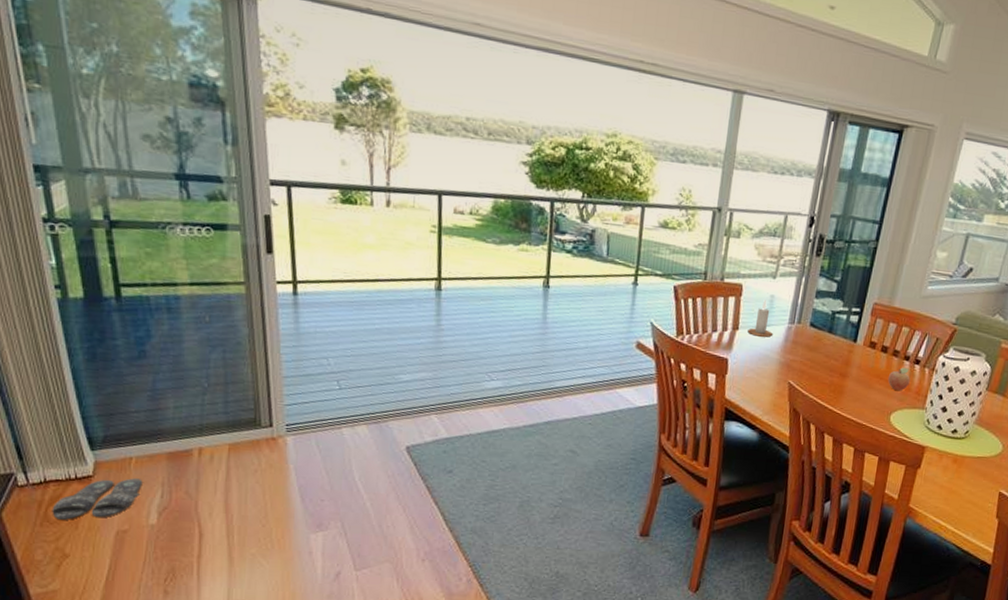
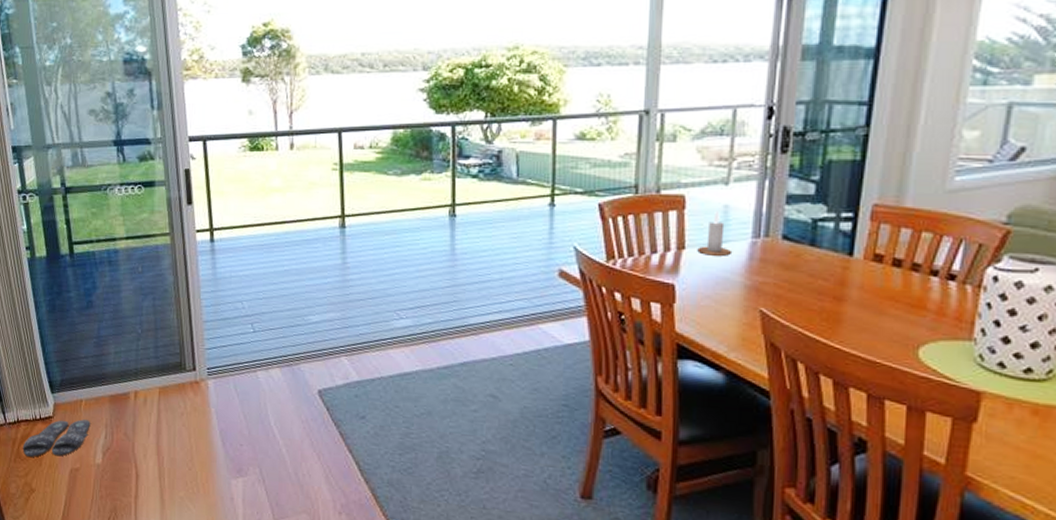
fruit: present [887,367,910,392] -> none [907,285,943,318]

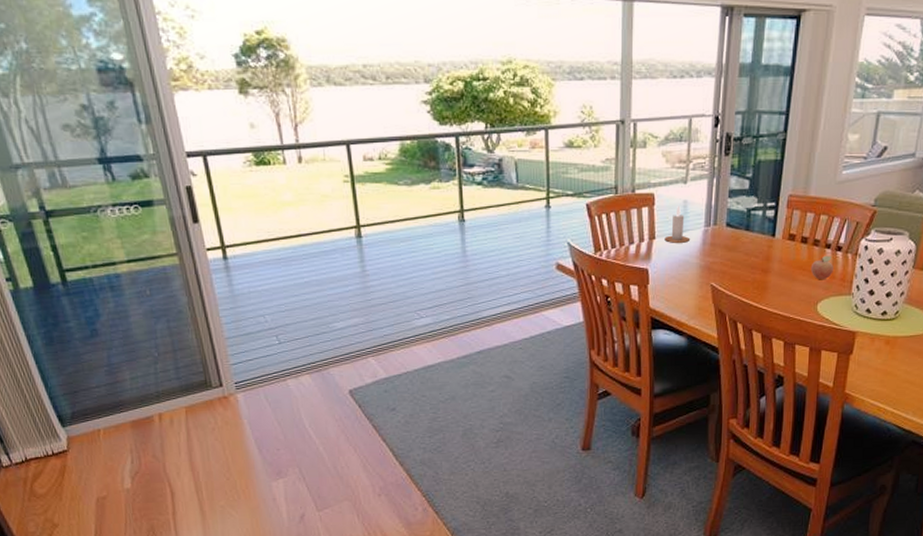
slippers: present [22,419,91,457] -> none [36,448,113,493]
fruit: none [907,285,943,318] -> present [810,255,834,280]

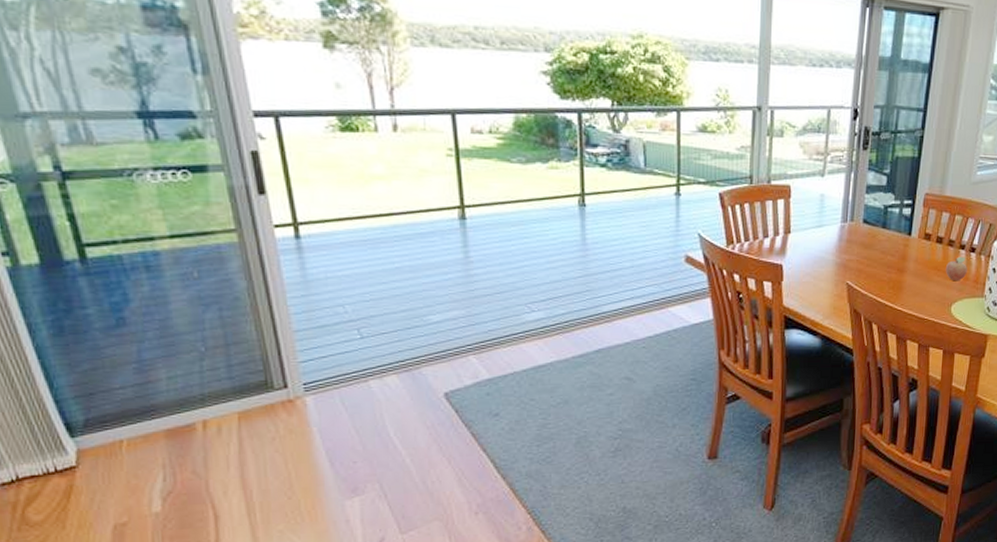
candle: present [664,205,689,243] -> none [800,199,826,238]

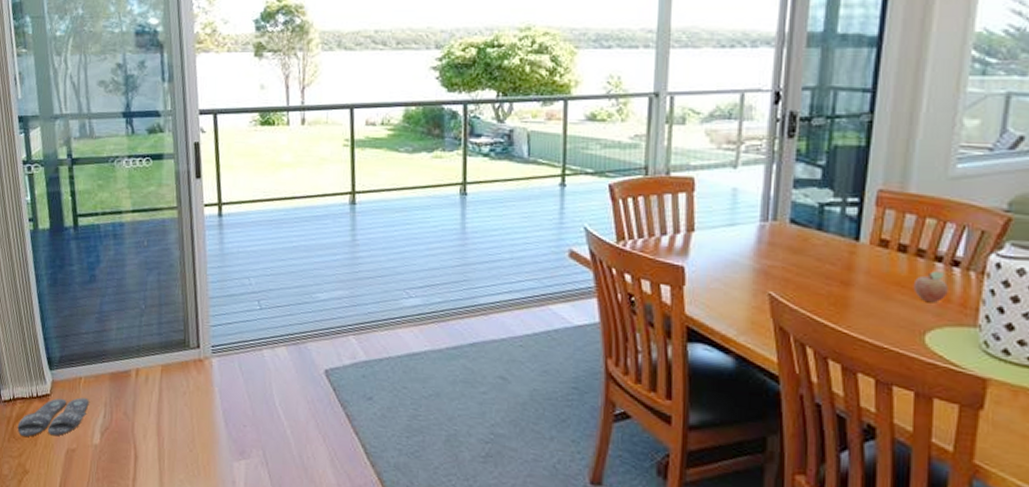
slippers: none [30,463,139,521] -> present [17,397,89,437]

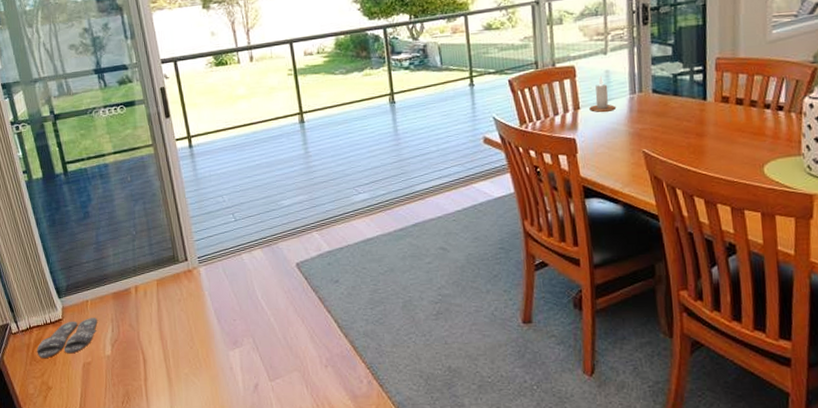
candle: none [706,193,740,239] -> present [589,75,615,112]
fruit: present [913,271,948,303] -> none [750,116,777,142]

